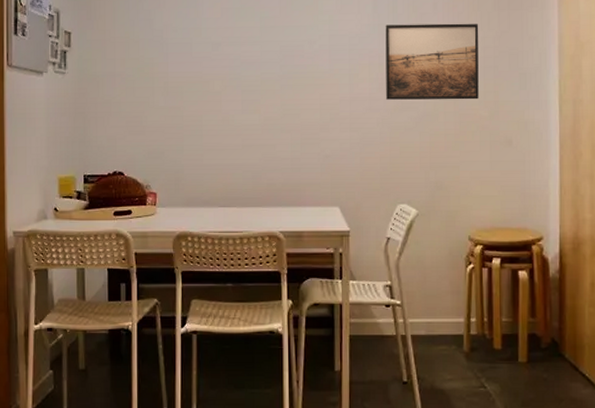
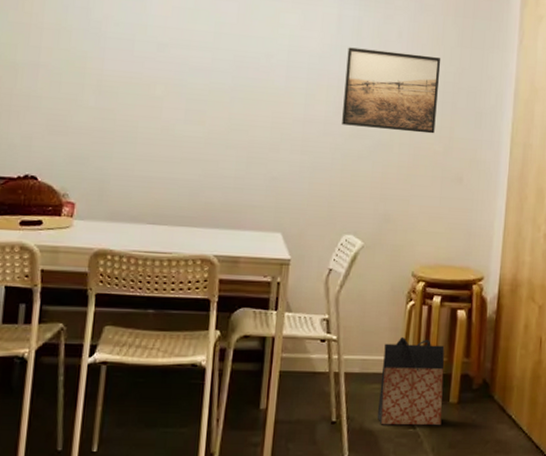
bag: none [446,299,512,385] -> present [377,336,445,426]

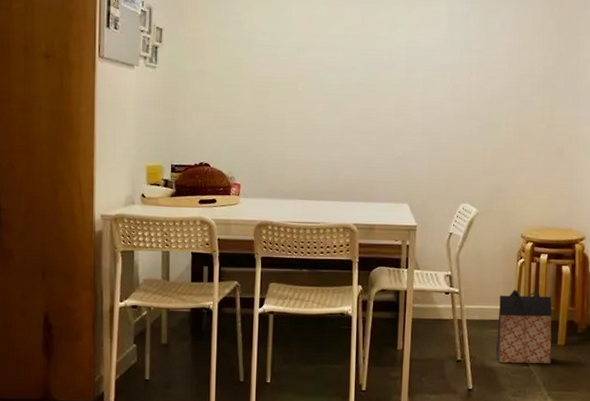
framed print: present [342,47,441,134] -> none [455,40,541,113]

